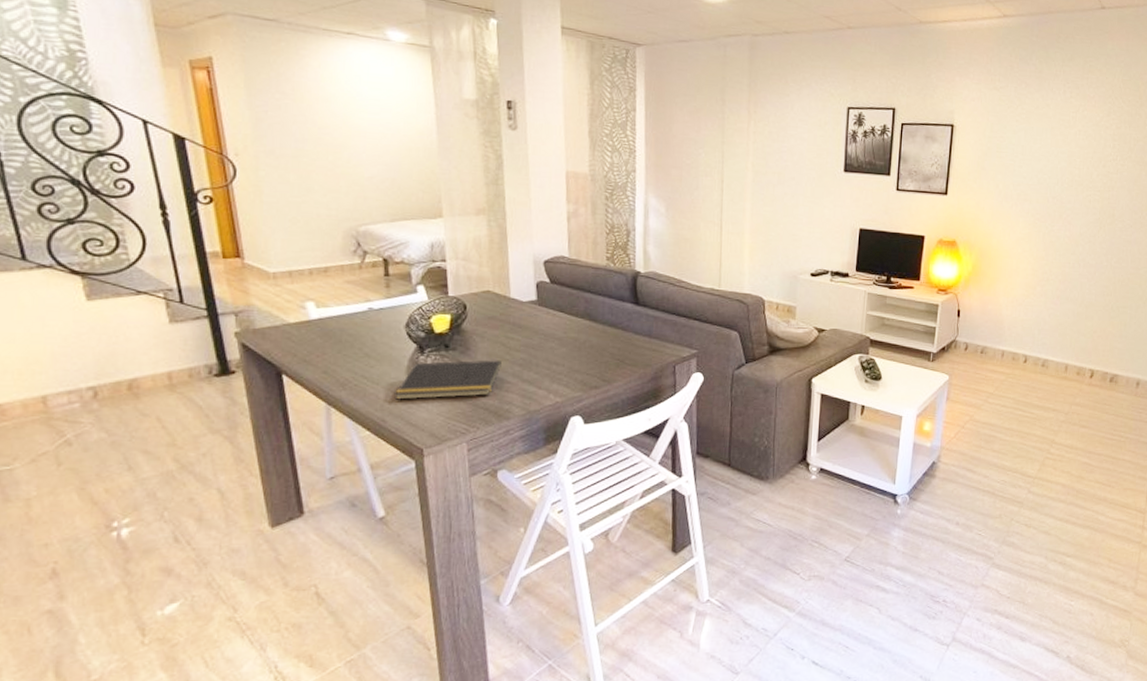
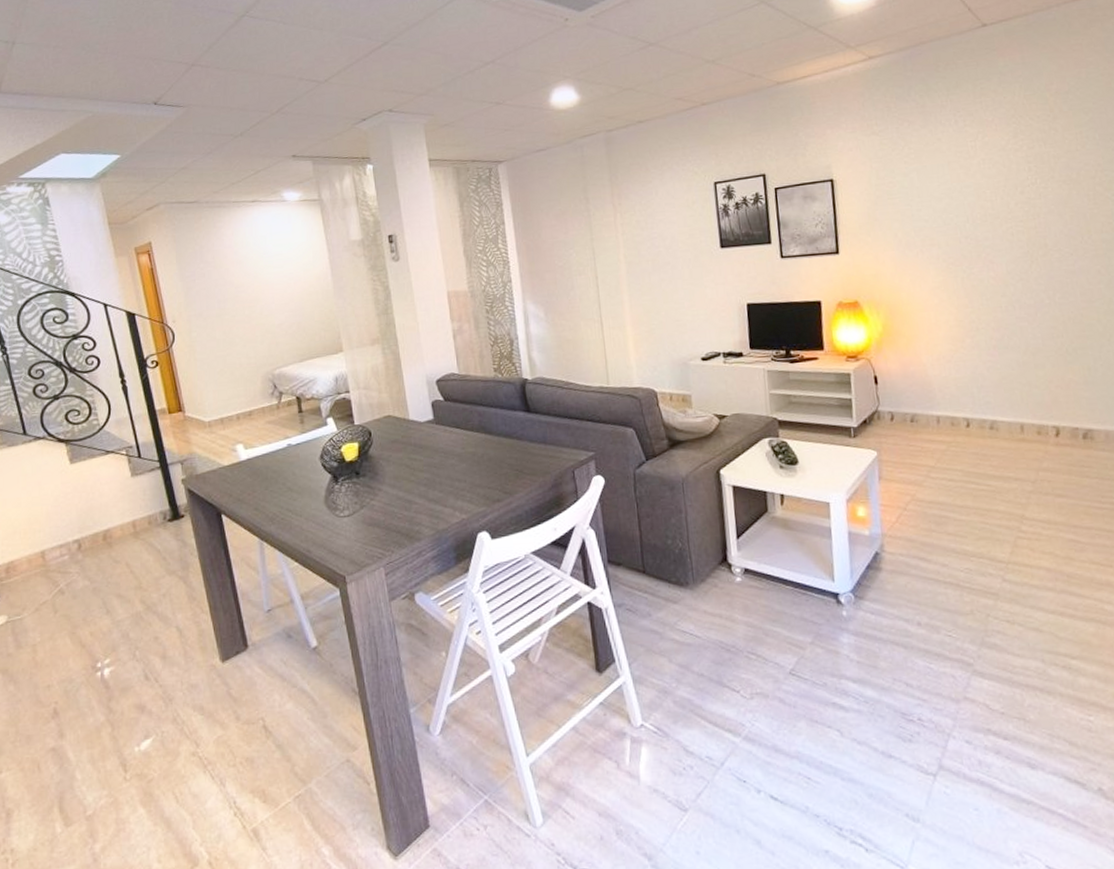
notepad: present [394,360,502,400] -> none [316,482,408,530]

